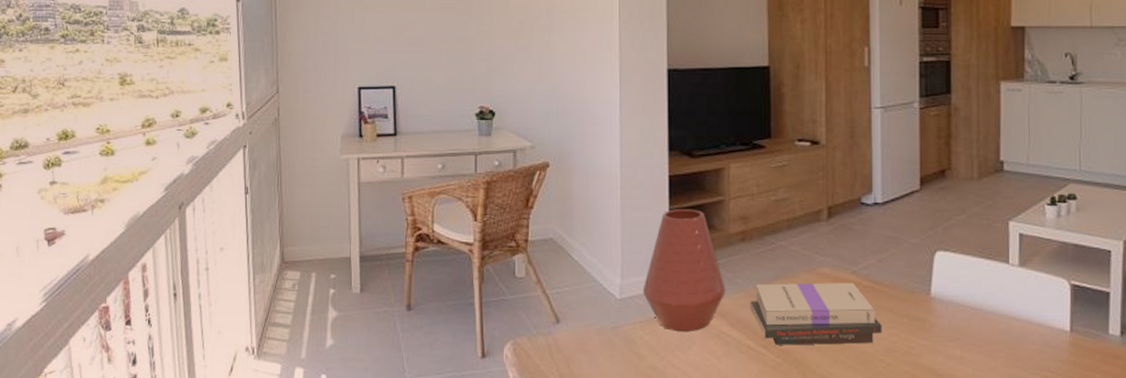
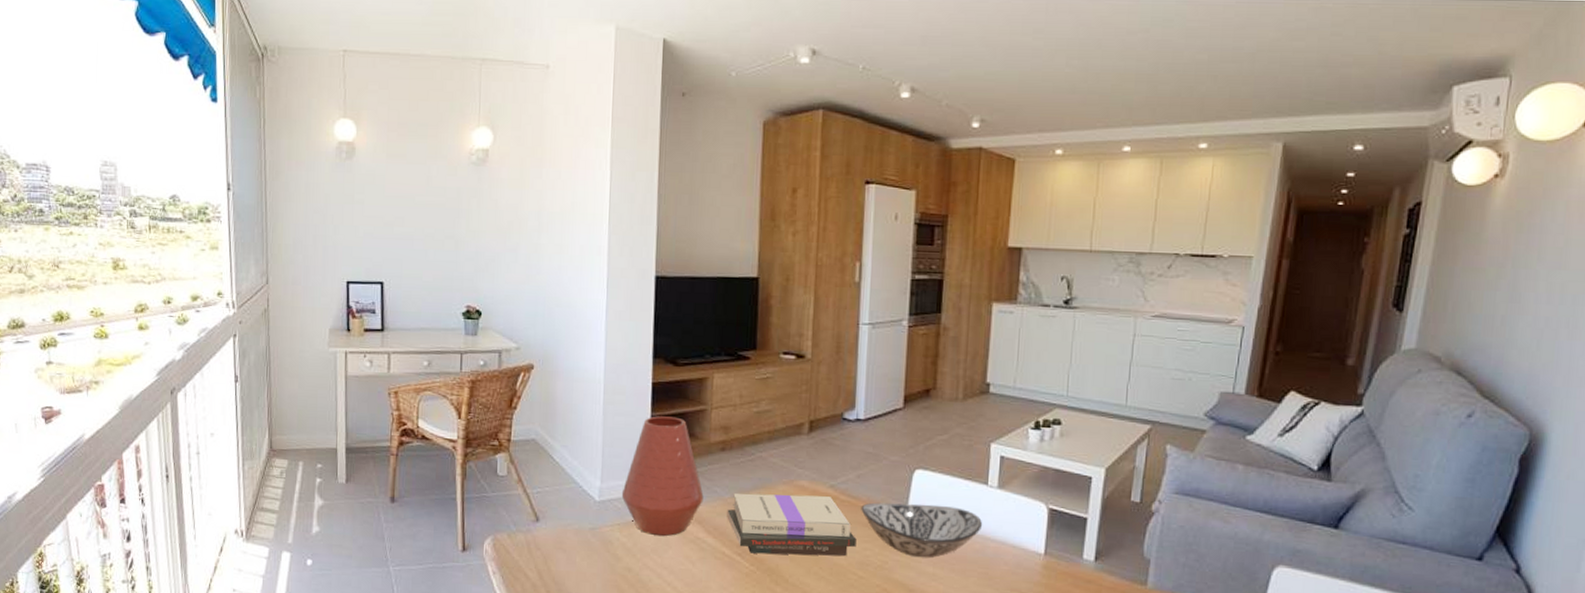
decorative bowl: none [884,286,1007,341] -> present [861,502,983,558]

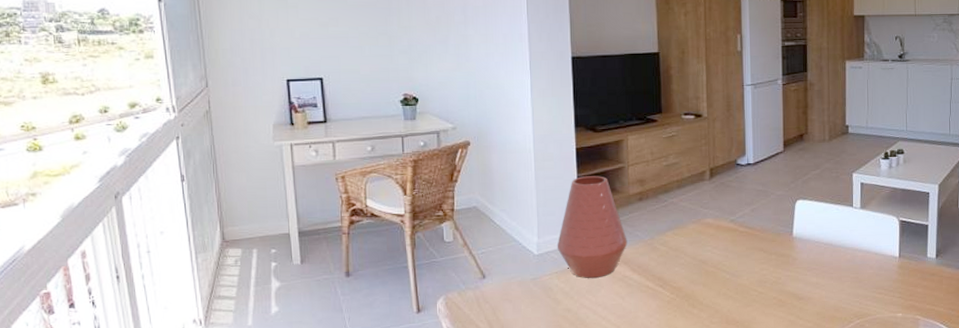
books: present [727,493,857,556] -> none [648,230,755,284]
decorative bowl: present [861,502,983,558] -> none [756,227,852,271]

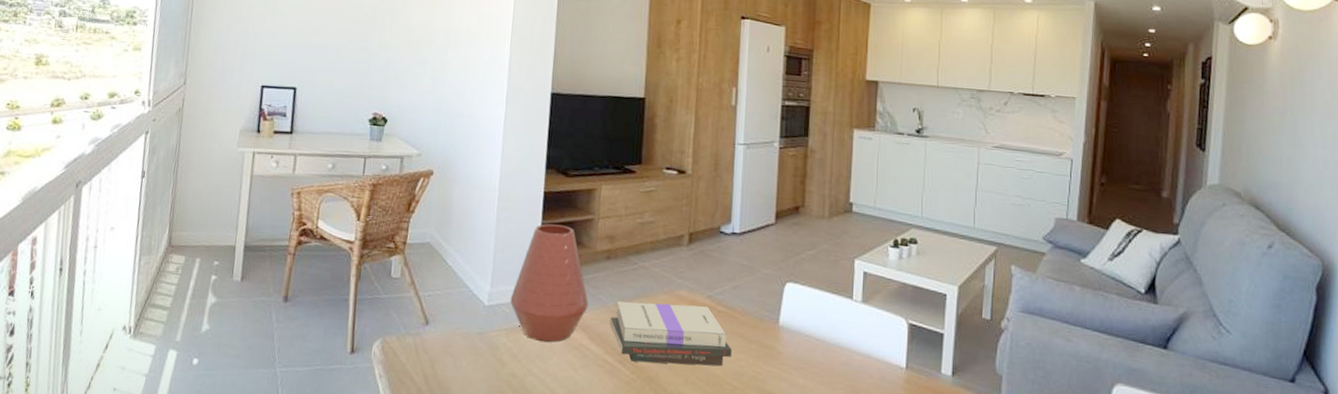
books: none [648,230,755,284] -> present [610,301,732,366]

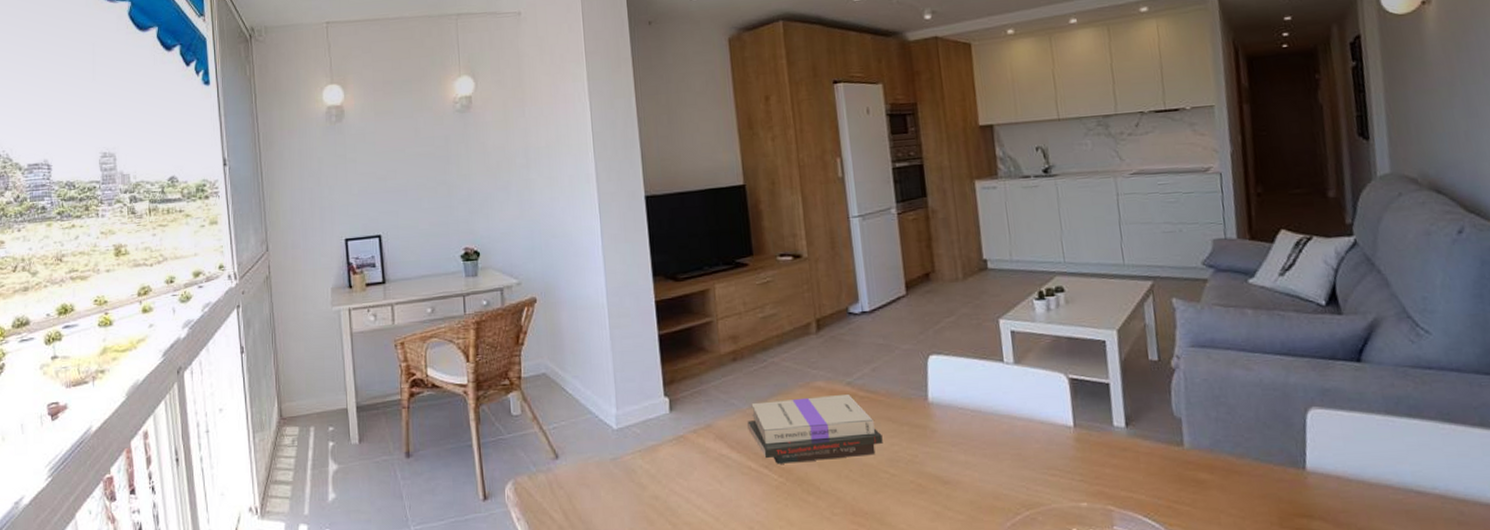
vase: present [510,224,589,342] -> none [638,333,722,458]

